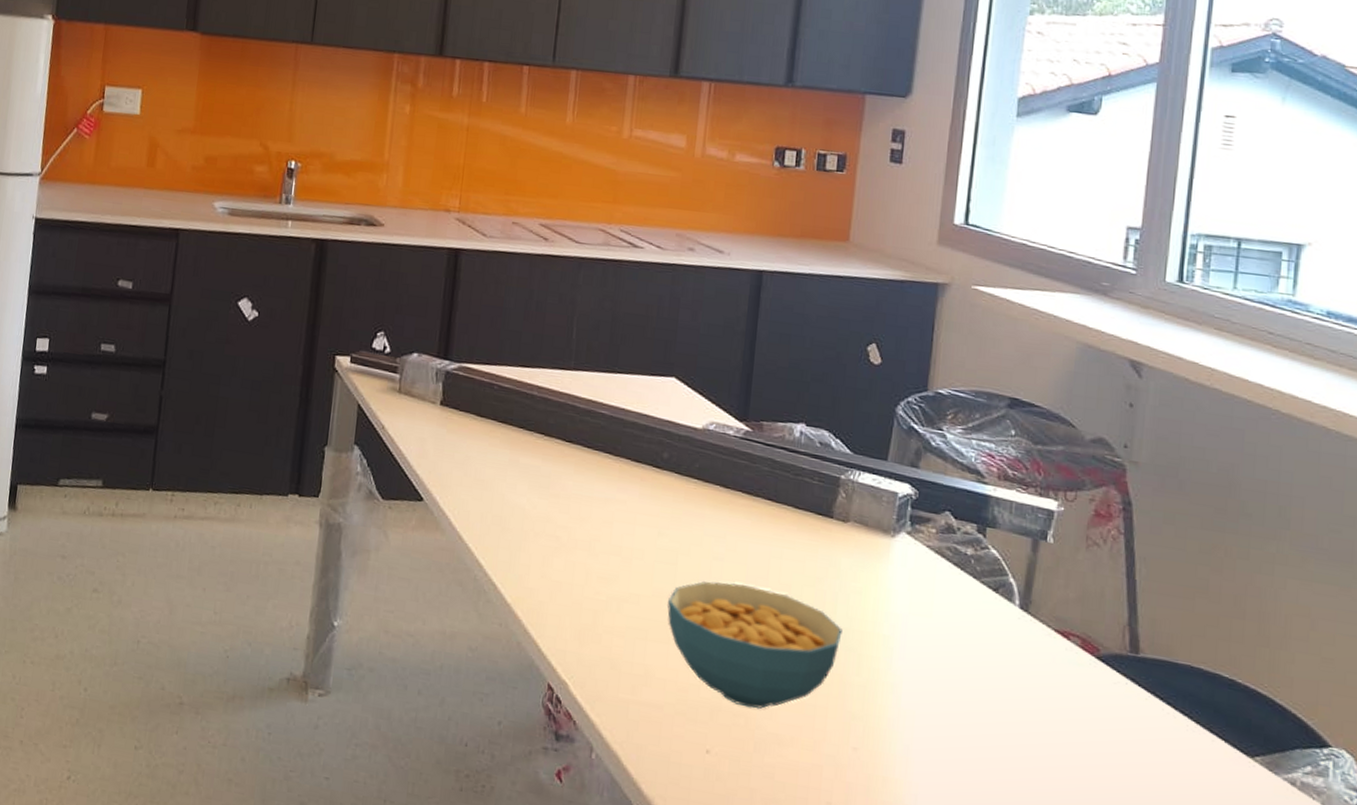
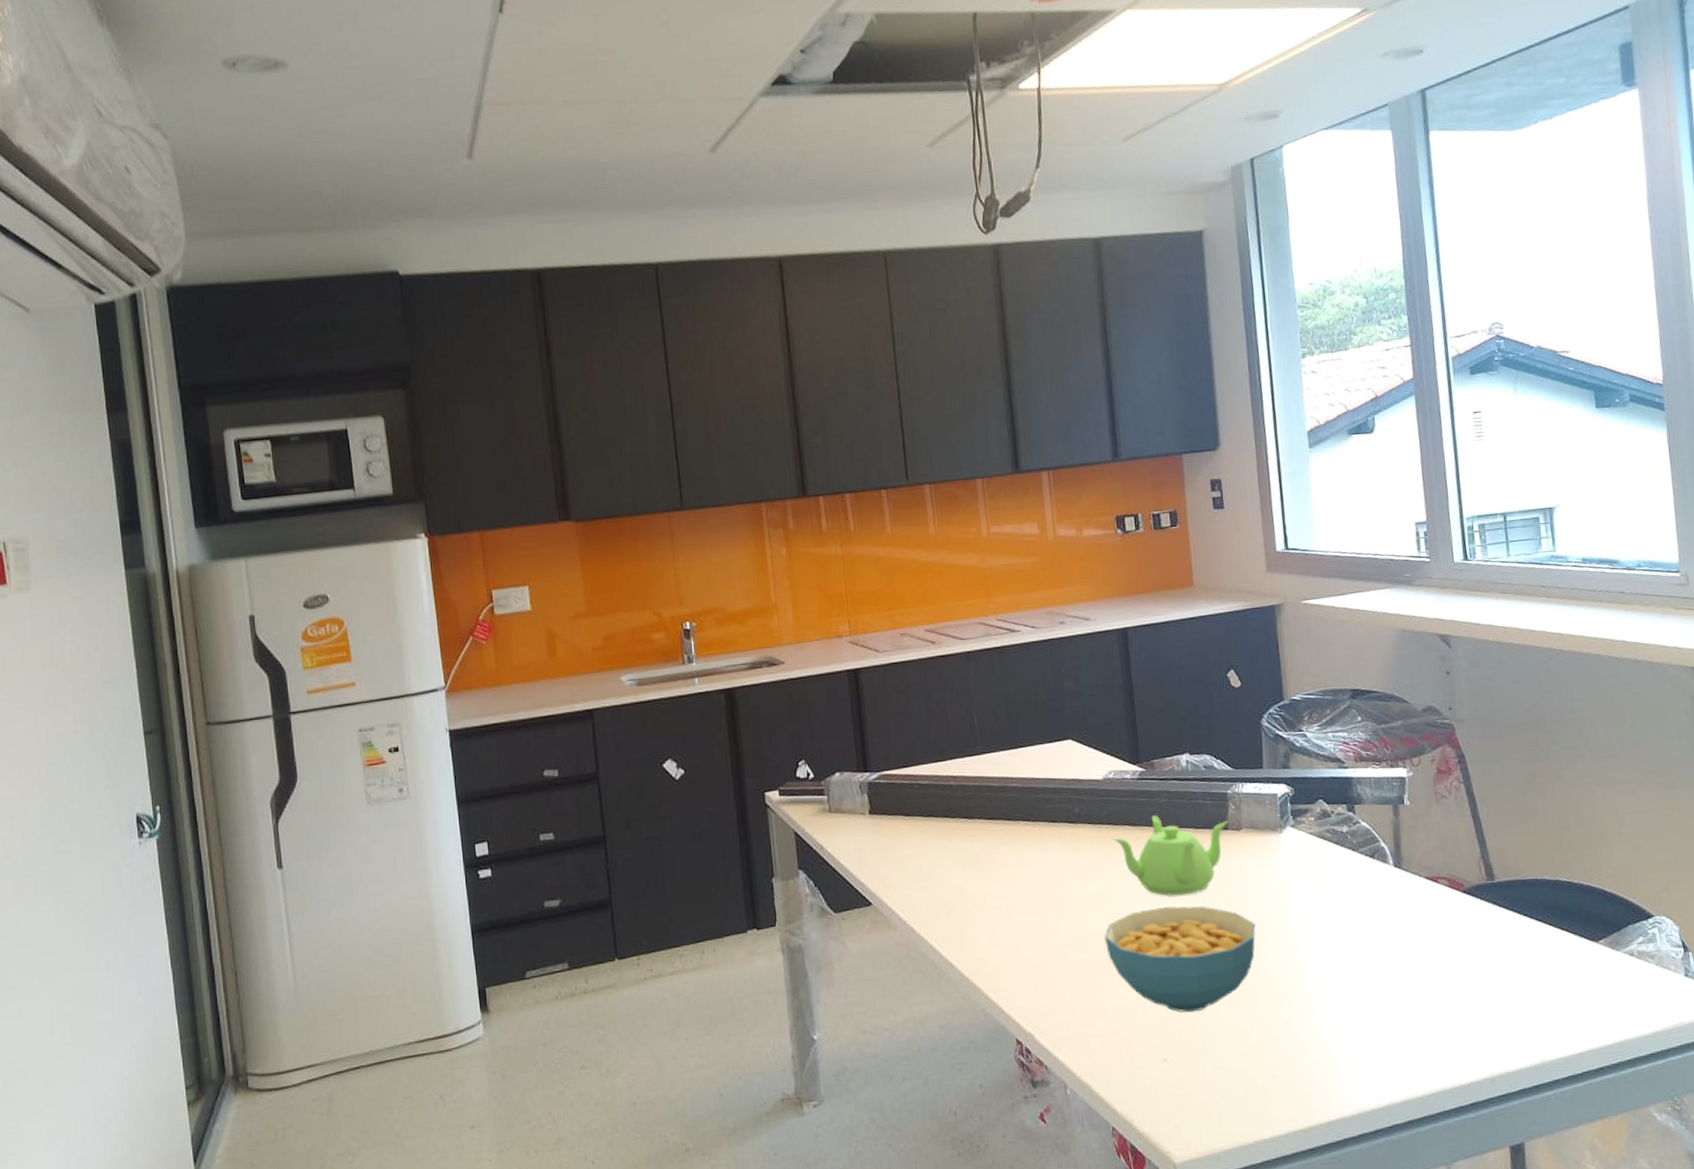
teapot: none [700,482,834,579] -> present [1113,815,1228,896]

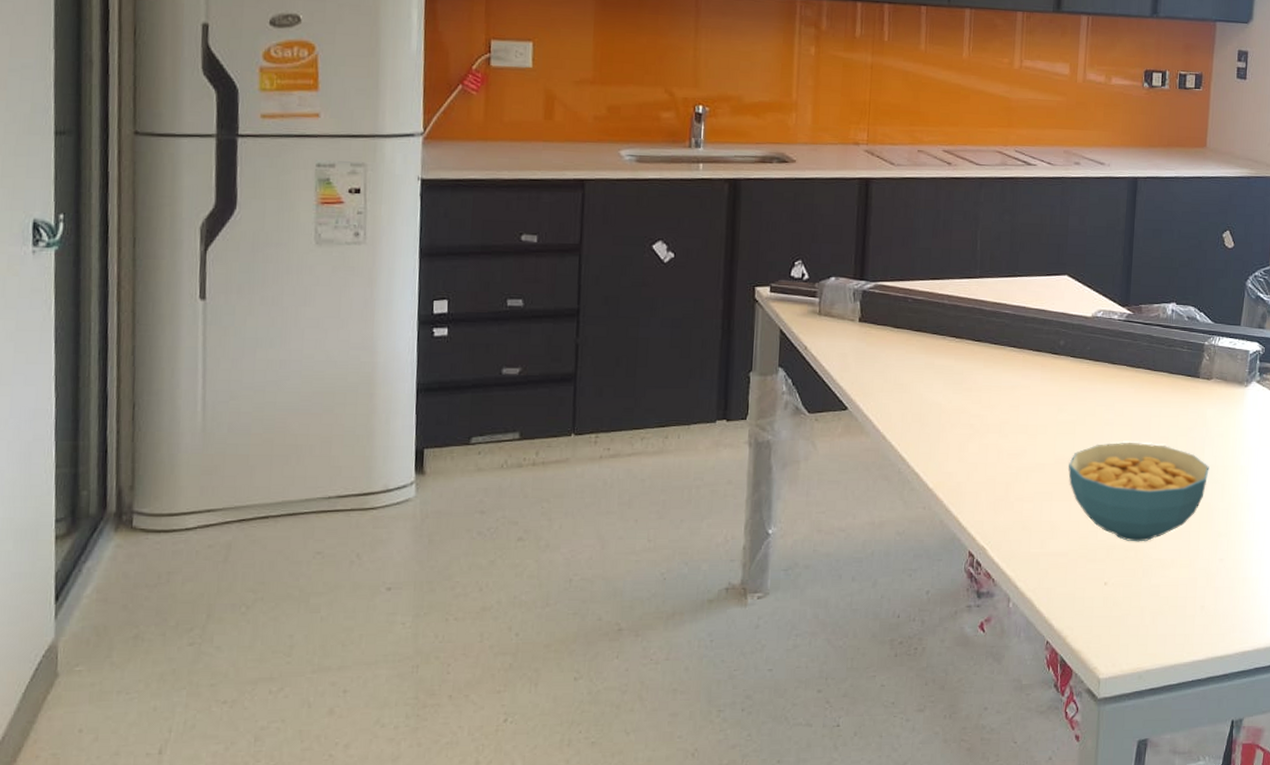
teapot: present [1113,815,1228,896] -> none [1092,357,1200,434]

